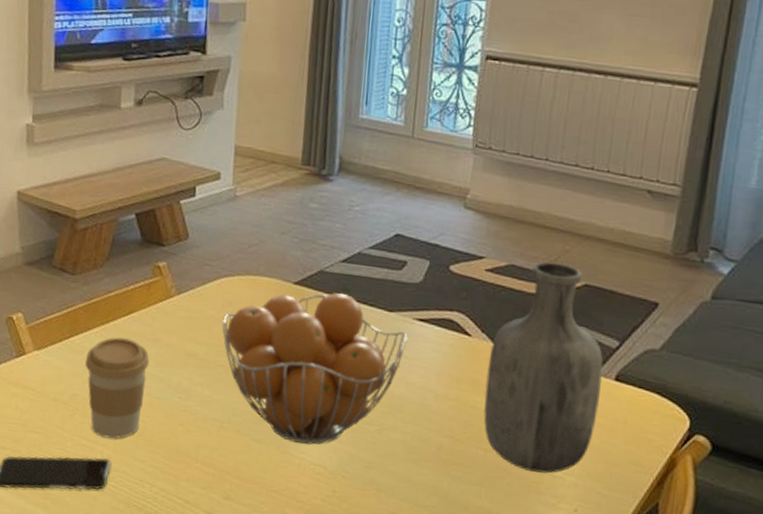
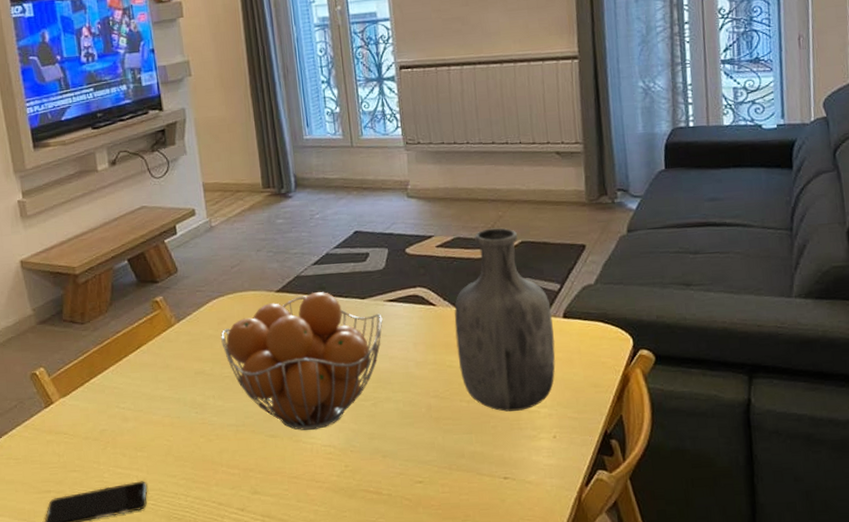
coffee cup: present [84,337,149,439] -> none [107,370,166,463]

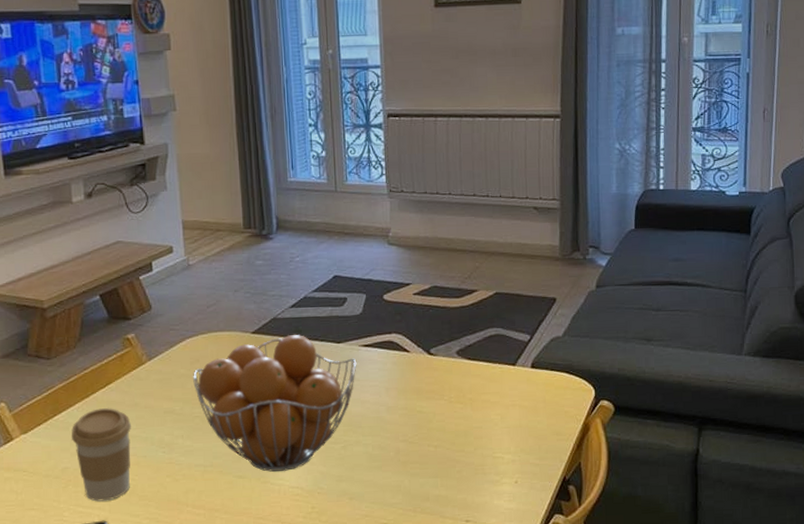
coffee cup: none [107,370,166,463] -> present [71,408,131,502]
vase: present [454,227,556,412] -> none [427,278,522,457]

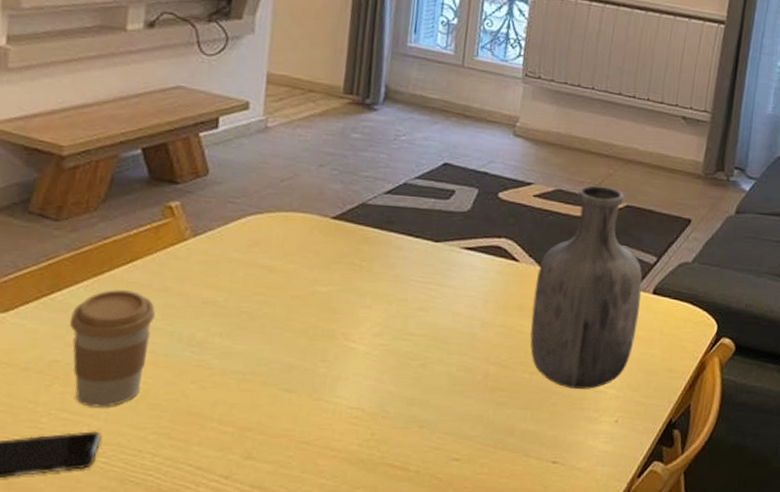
fruit basket: present [193,334,357,472] -> none [246,225,455,388]
vase: none [427,278,522,457] -> present [529,185,643,389]

